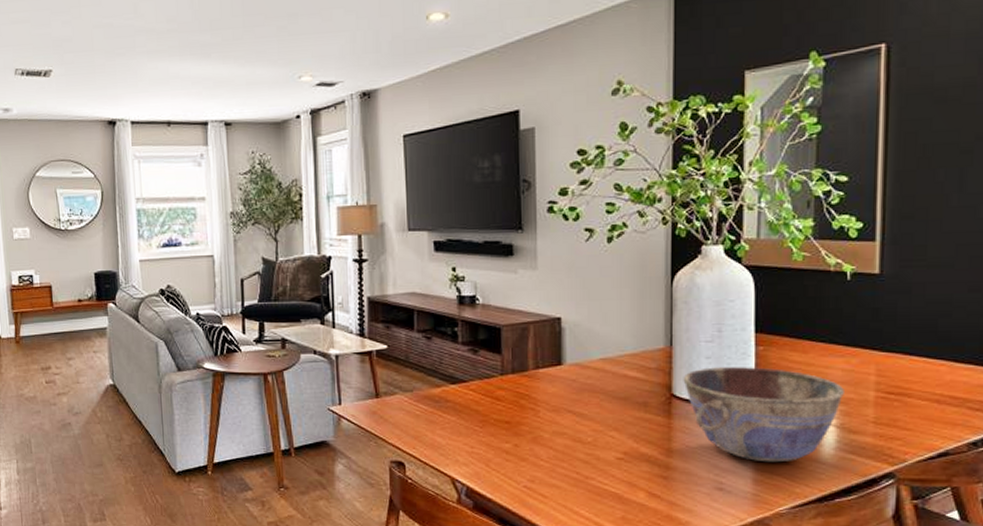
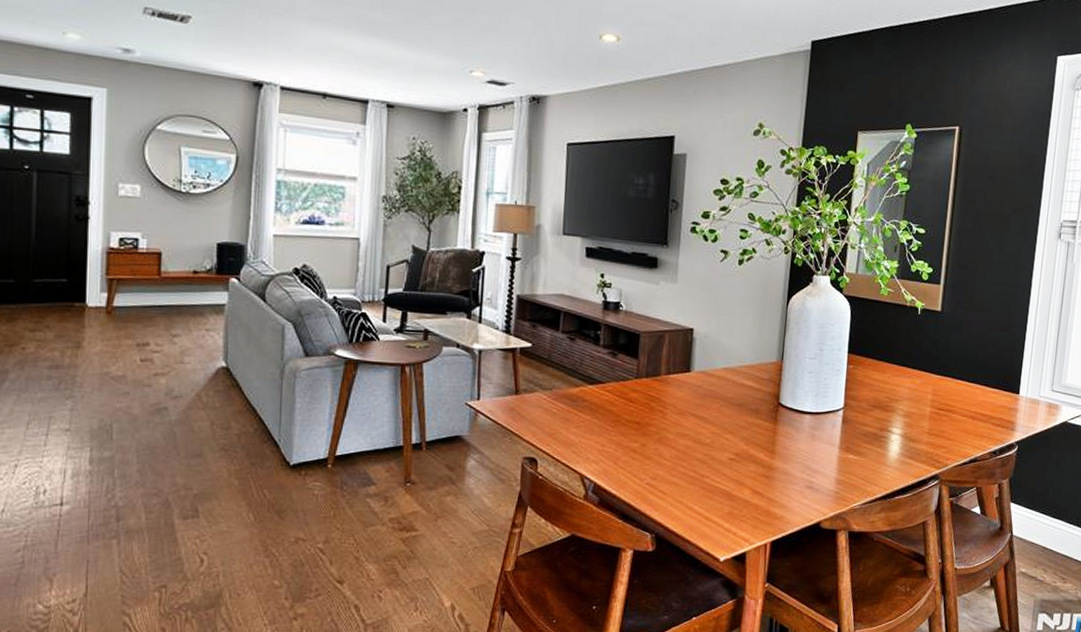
bowl: present [683,367,846,463] -> none [789,381,910,465]

